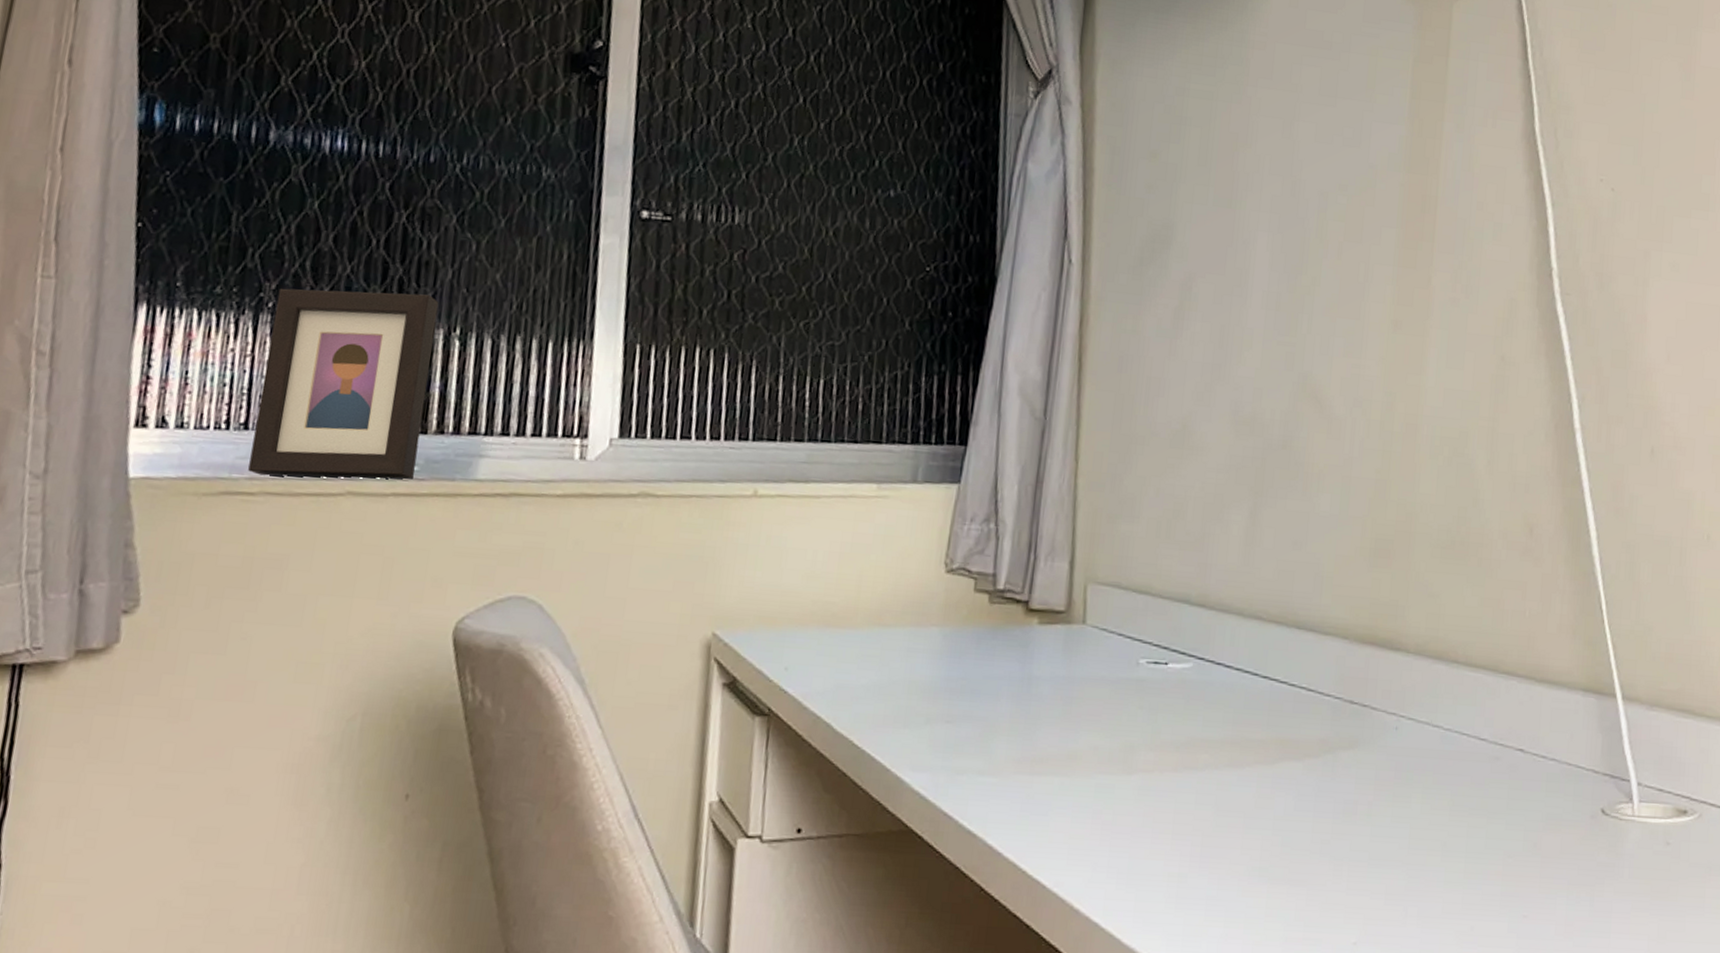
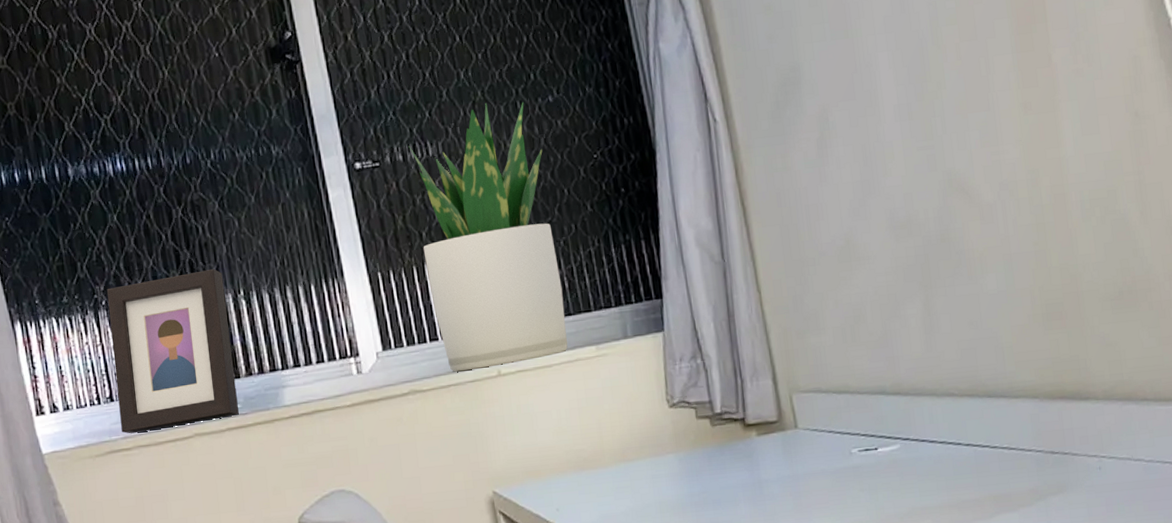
planter: none [694,179,869,485] -> present [408,102,568,372]

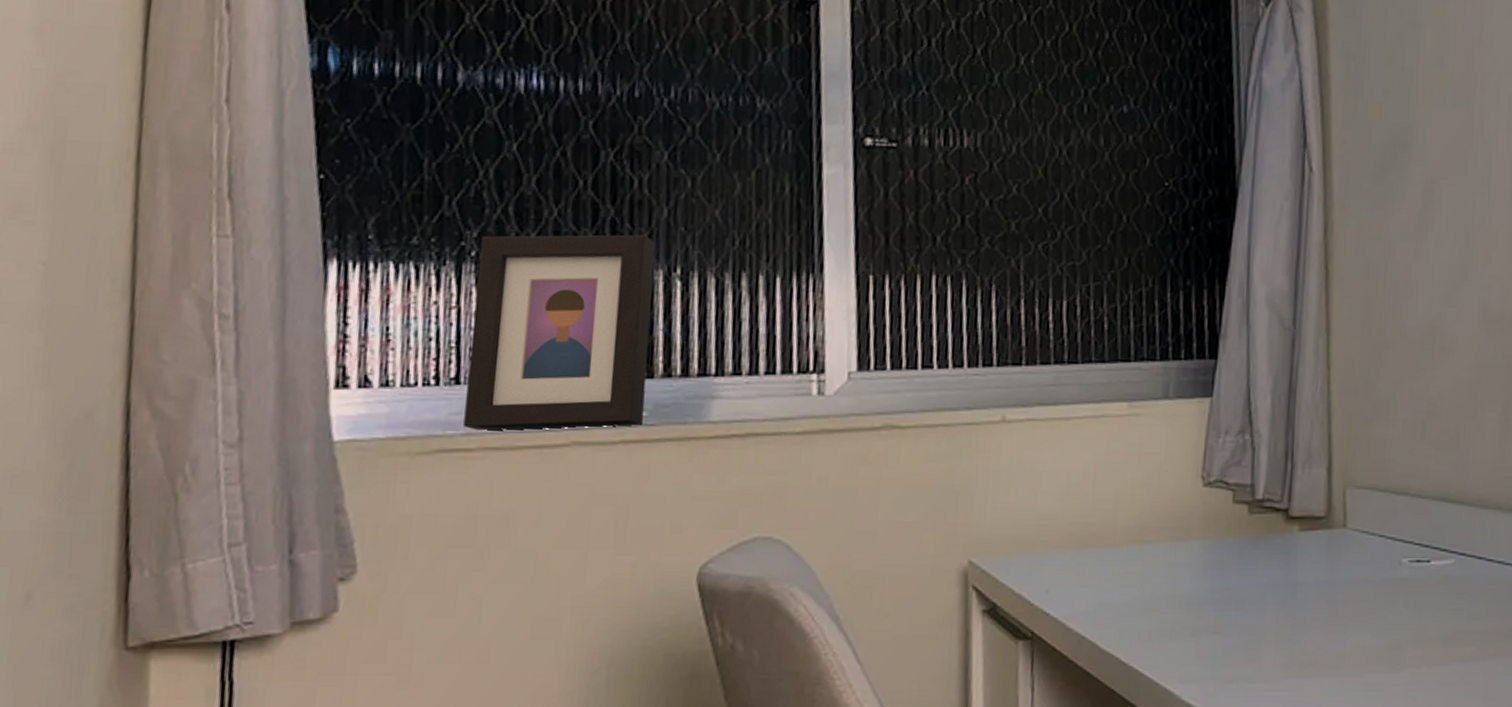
planter: present [408,102,568,372] -> none [934,98,1105,411]

